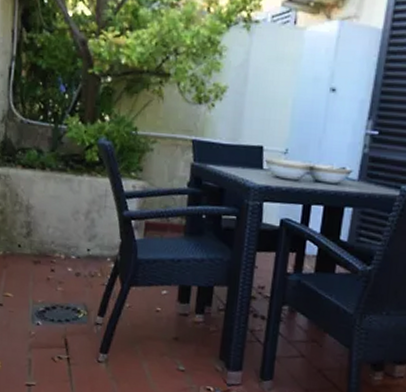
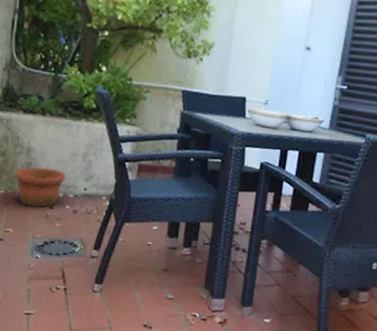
pot: none [13,226,67,270] -> present [14,167,66,208]

